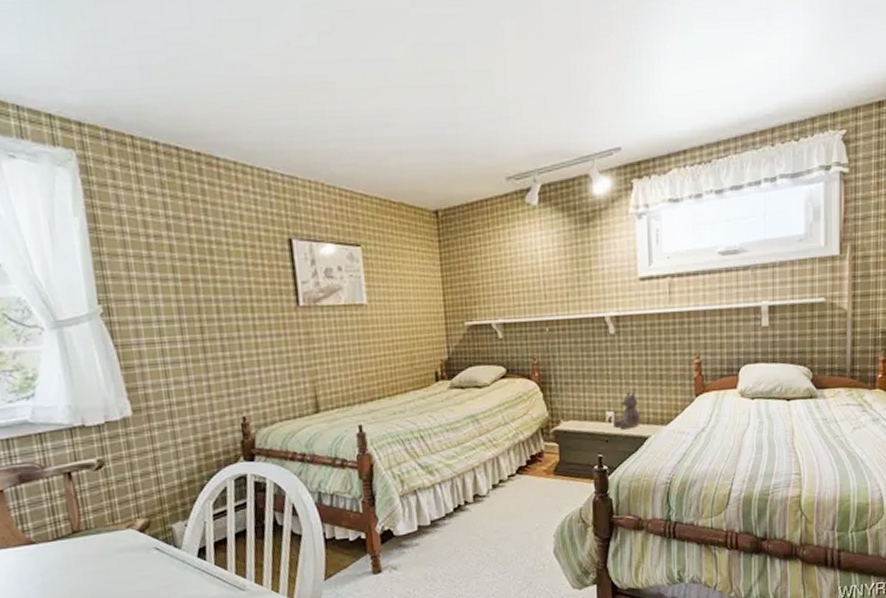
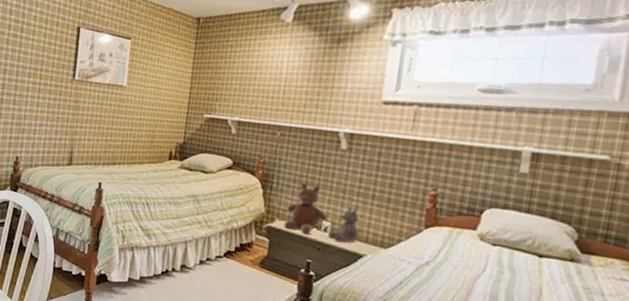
teddy bear: none [569,377,610,430] -> present [283,183,328,235]

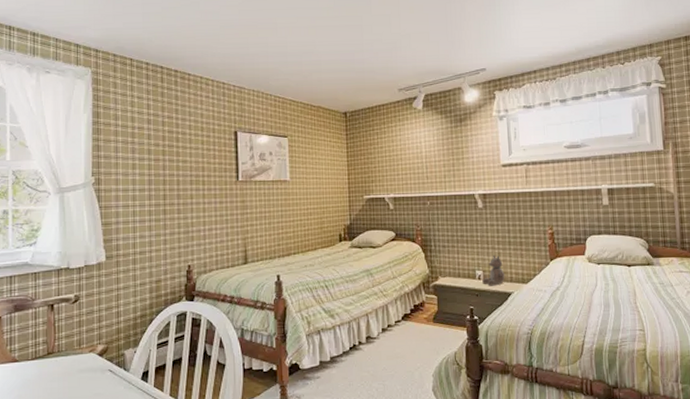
teddy bear: present [283,183,328,235] -> none [446,242,479,285]

